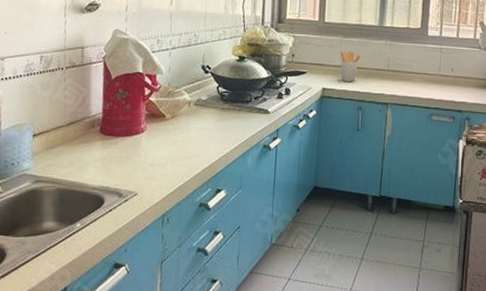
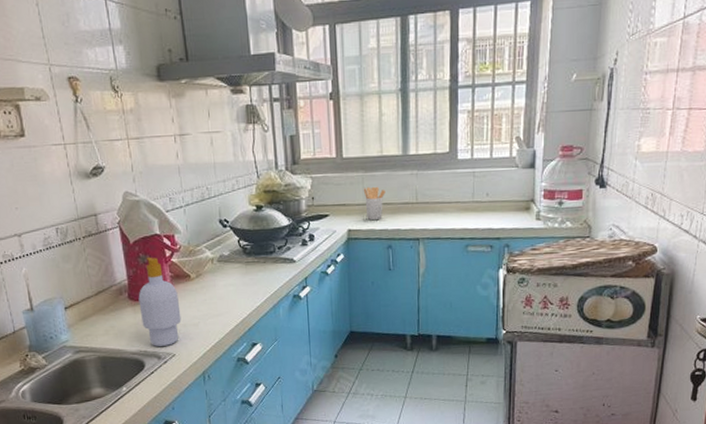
soap bottle: none [109,93,151,184] -> present [138,257,182,346]

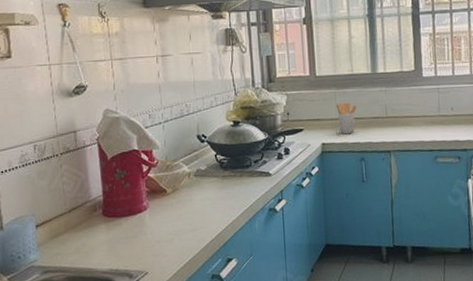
soap bottle: present [138,257,182,346] -> none [113,172,156,264]

